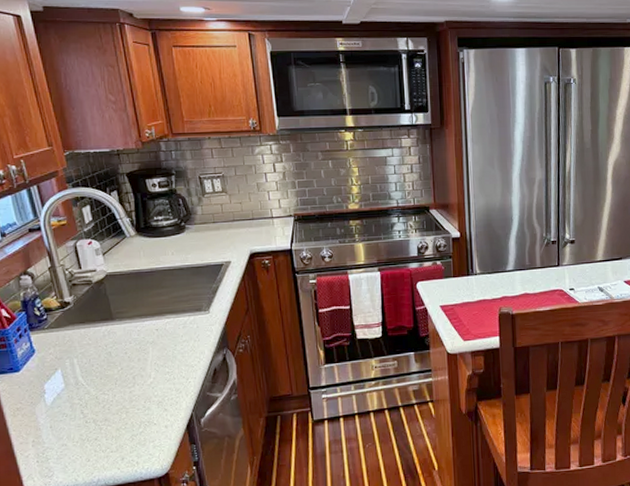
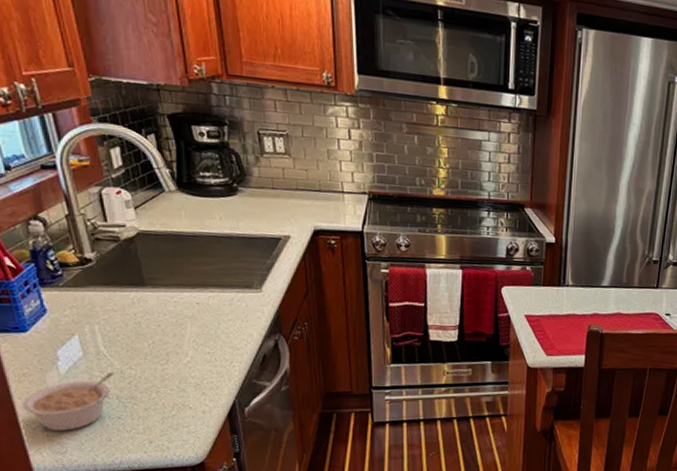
legume: none [17,399,91,457] -> present [22,372,114,431]

